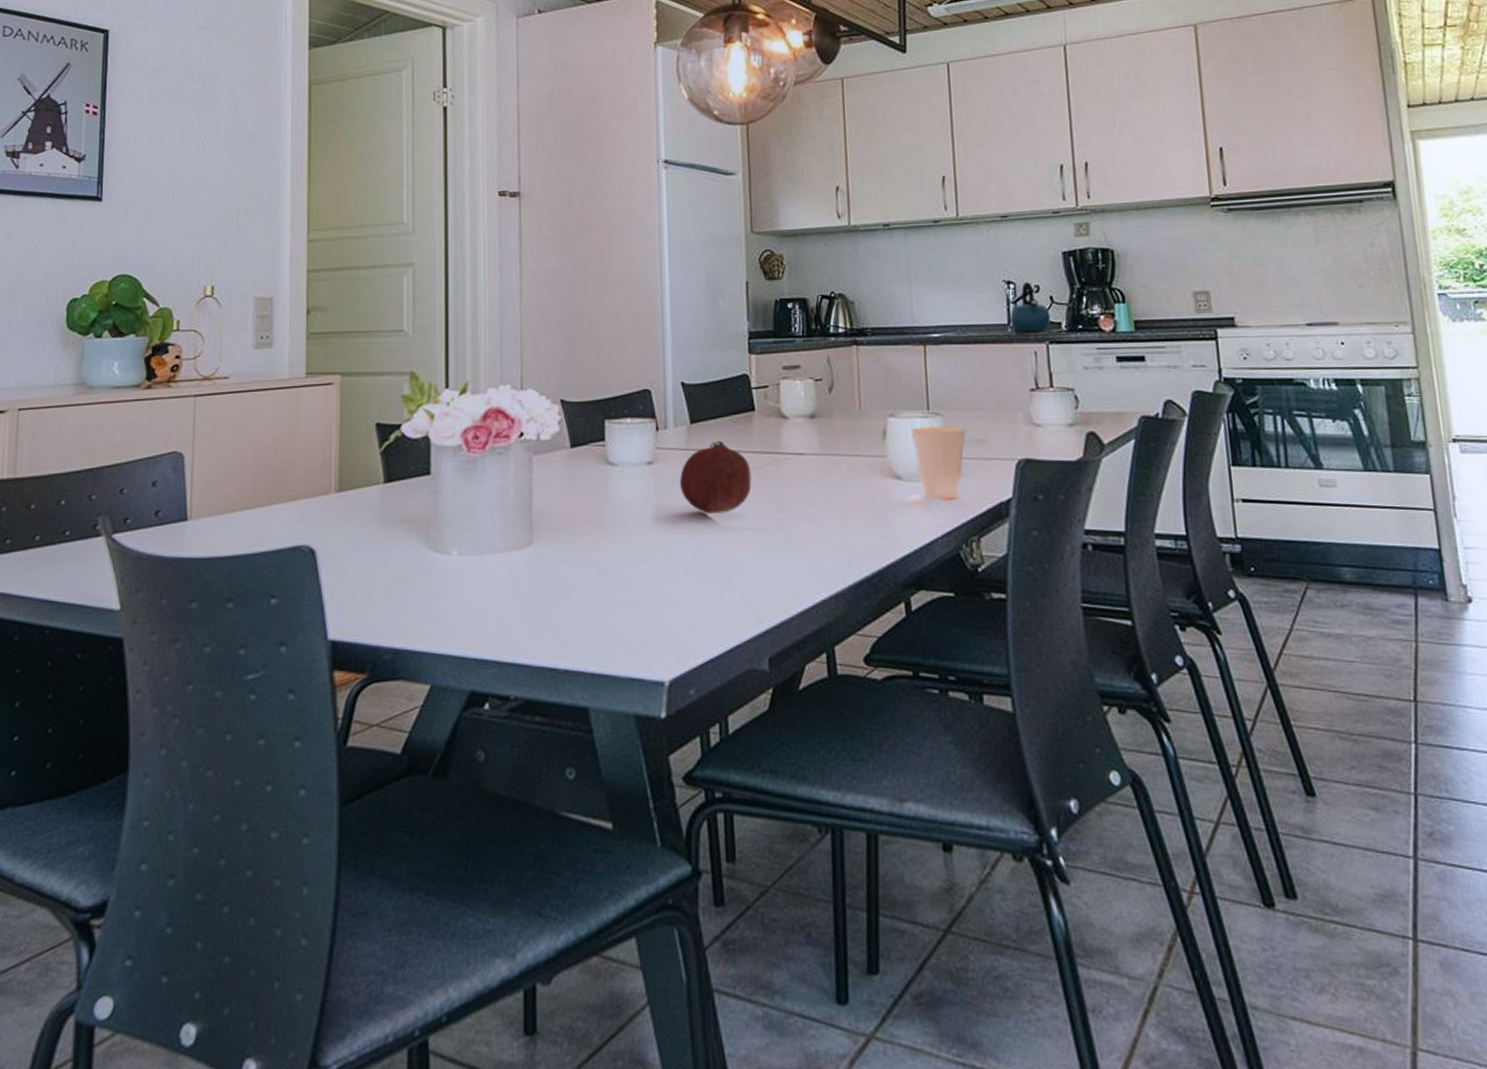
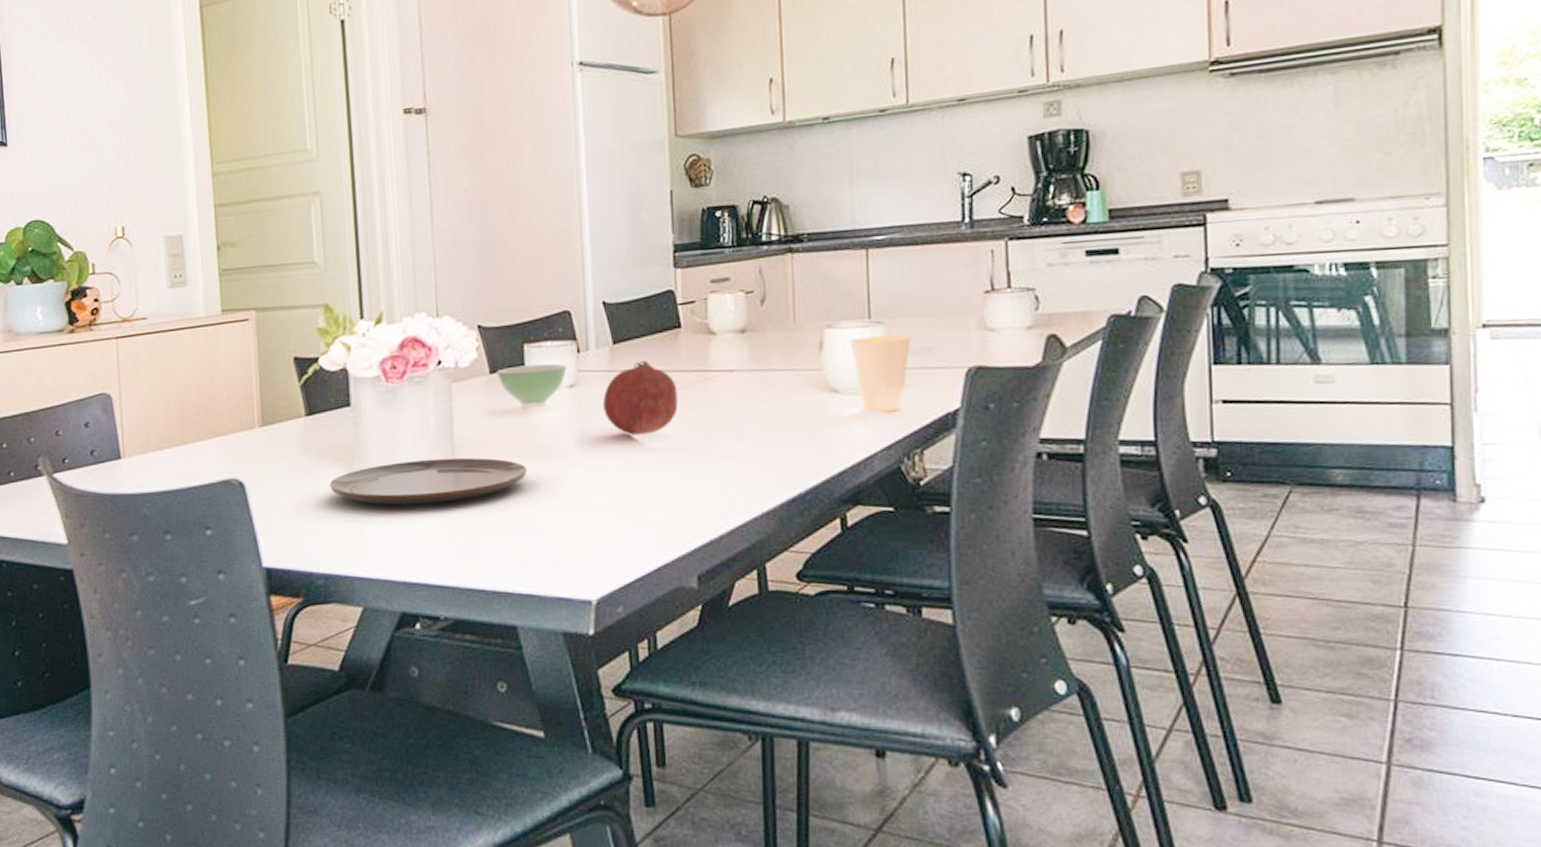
plate: none [403,530,604,577] -> present [329,457,527,505]
bowl: none [577,440,646,484] -> present [496,363,567,409]
kettle: present [1009,282,1051,333] -> none [963,173,1012,230]

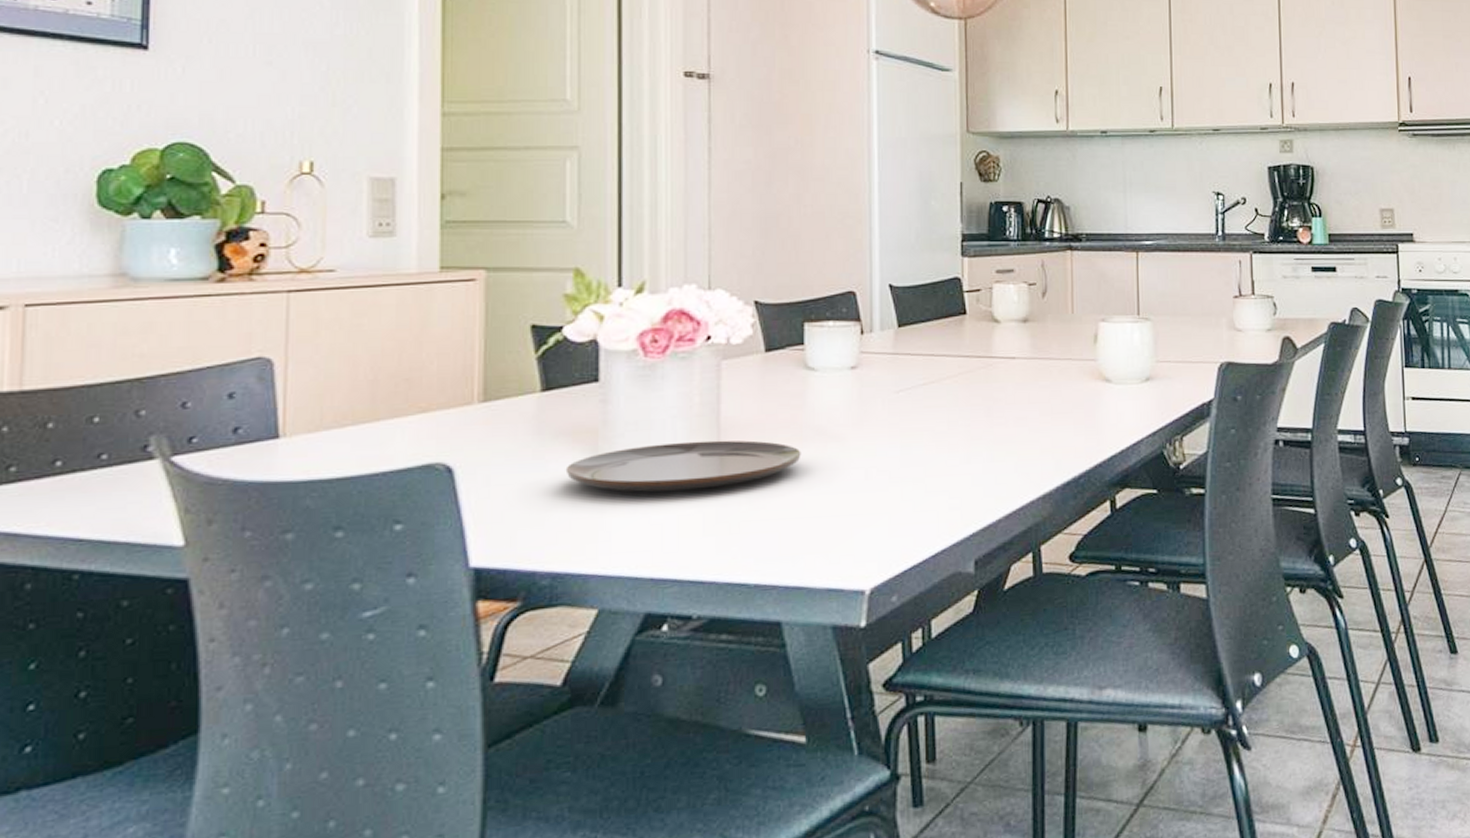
bowl: present [496,363,567,409] -> none [773,344,849,390]
fruit: present [603,360,678,435] -> none [886,344,961,419]
cup: present [850,335,912,413] -> none [1121,331,1174,402]

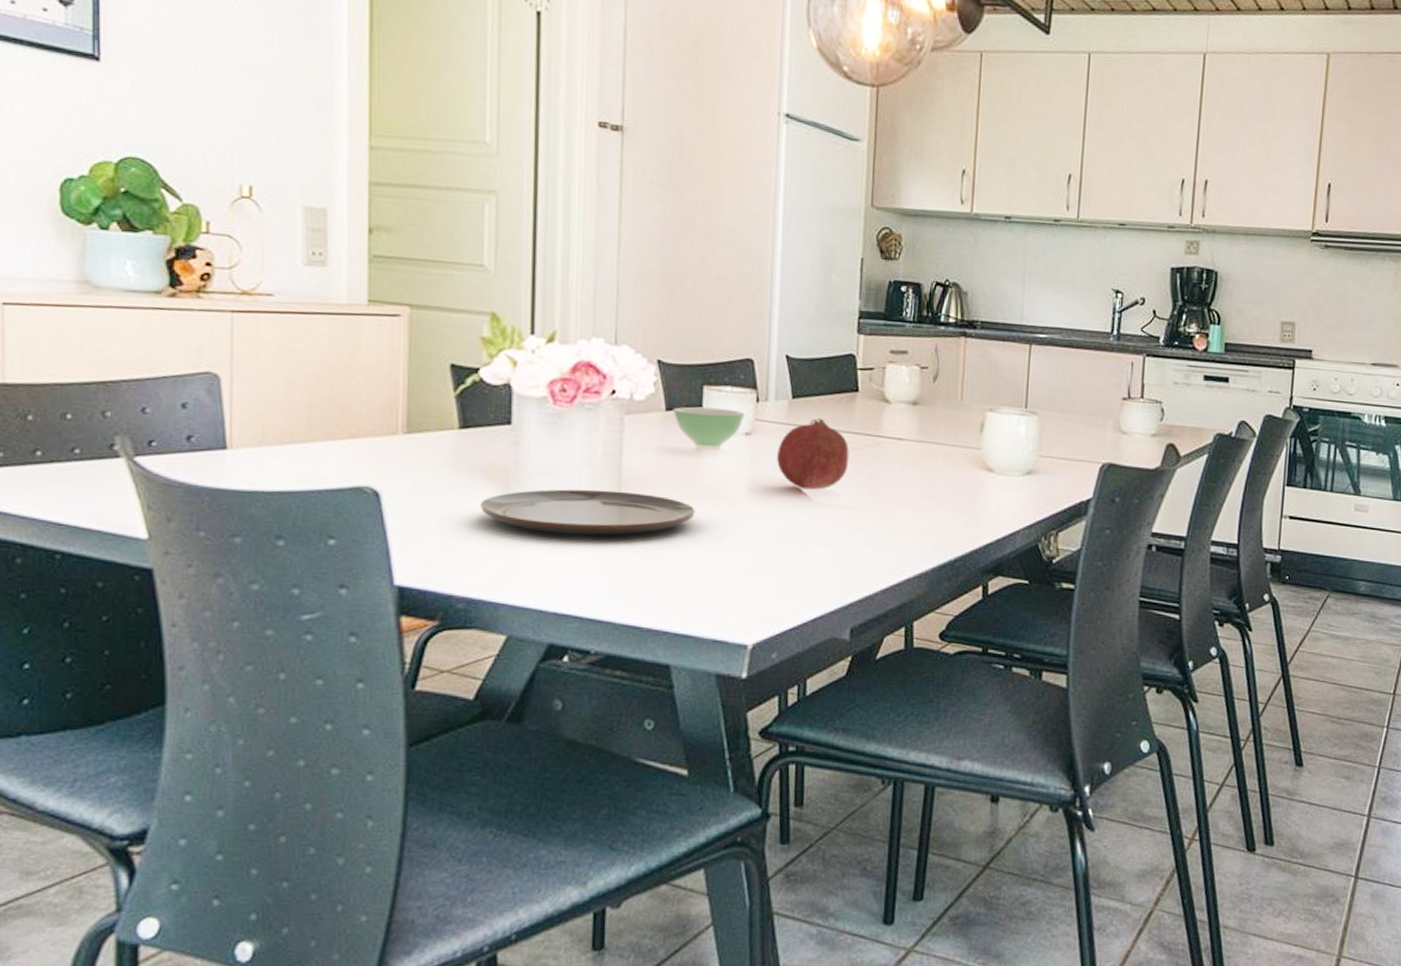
bowl: none [773,344,849,390] -> present [673,406,745,452]
fruit: none [886,344,961,419] -> present [777,417,849,490]

